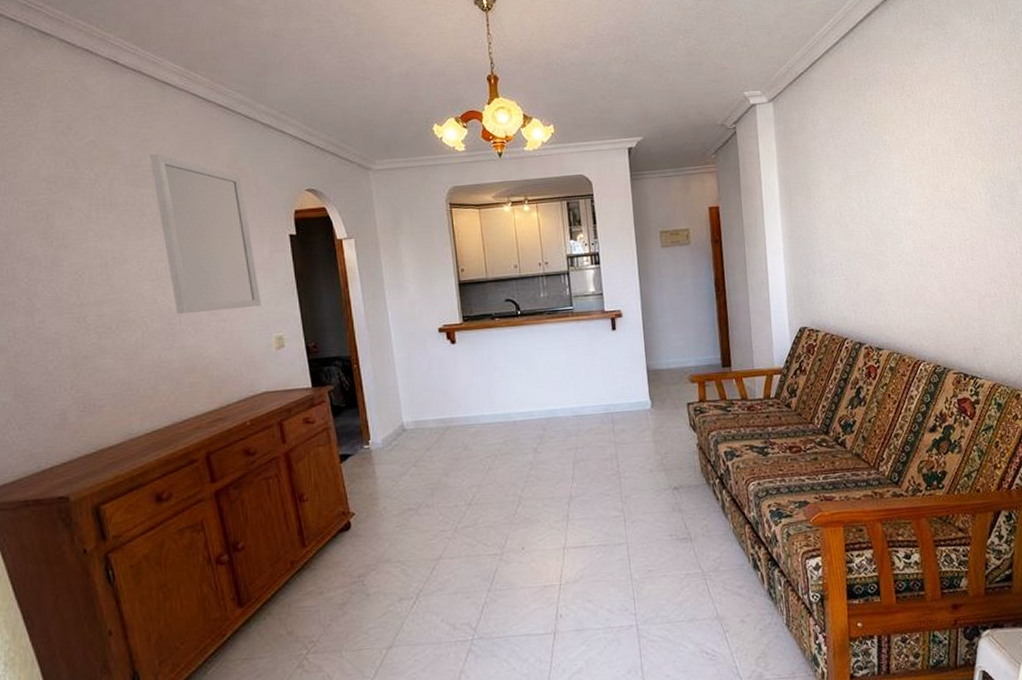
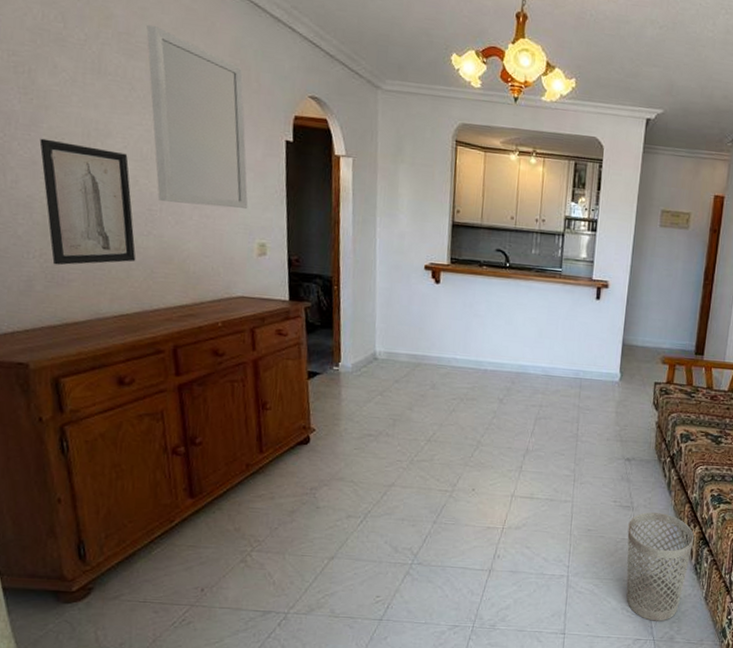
wall art: none [62,275,162,394] -> present [39,138,136,266]
wastebasket: none [689,539,762,661] -> present [626,512,695,621]

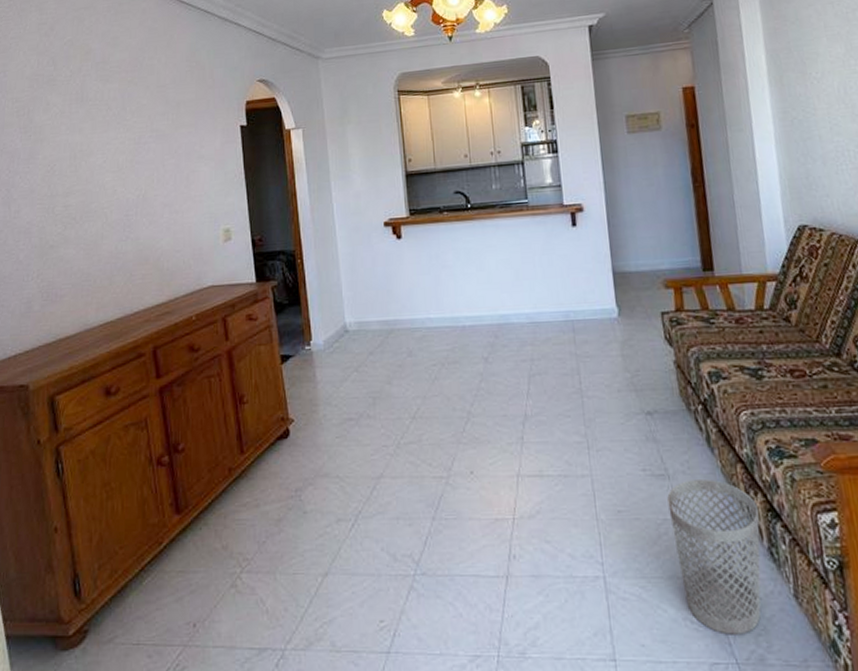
wall art: present [39,138,136,266] -> none [36,167,117,283]
home mirror: present [146,25,248,209] -> none [118,50,212,205]

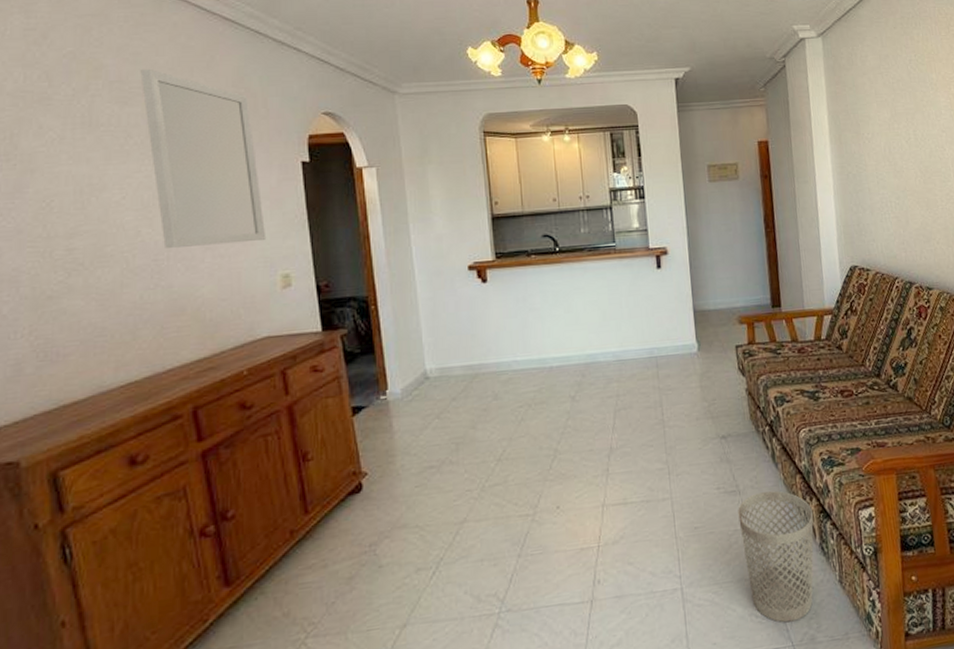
home mirror: none [118,50,212,205] -> present [140,69,267,248]

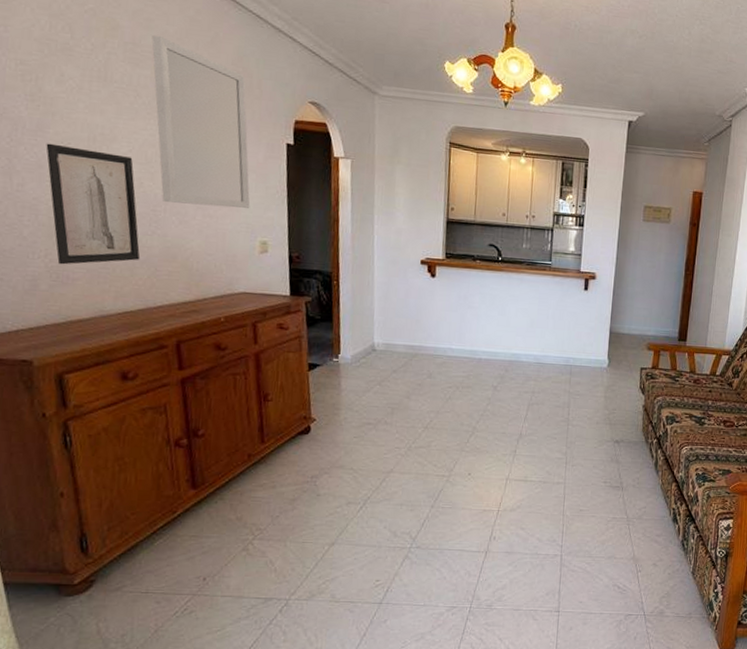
wall art: none [25,203,143,341] -> present [46,143,141,265]
wastebasket: present [738,491,814,623] -> none [617,492,681,597]

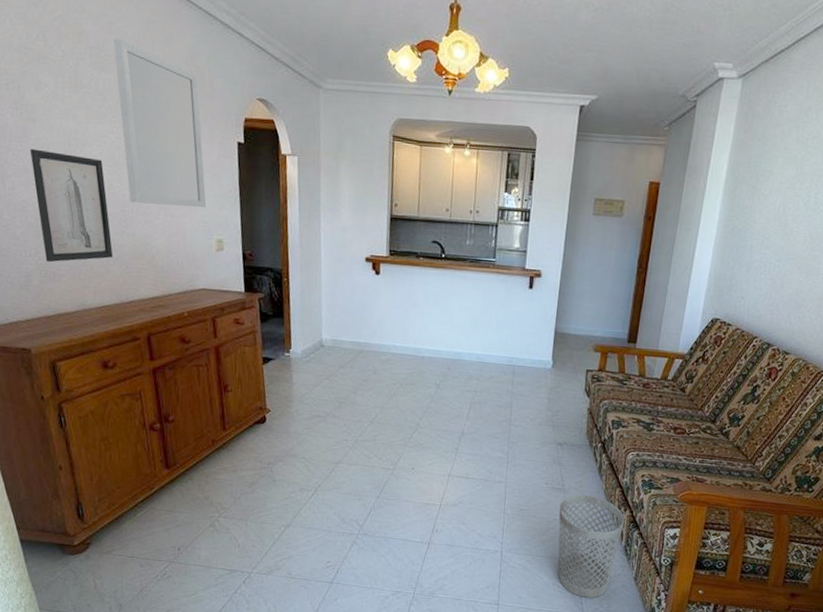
wastebasket: none [617,492,681,597] -> present [557,495,625,598]

